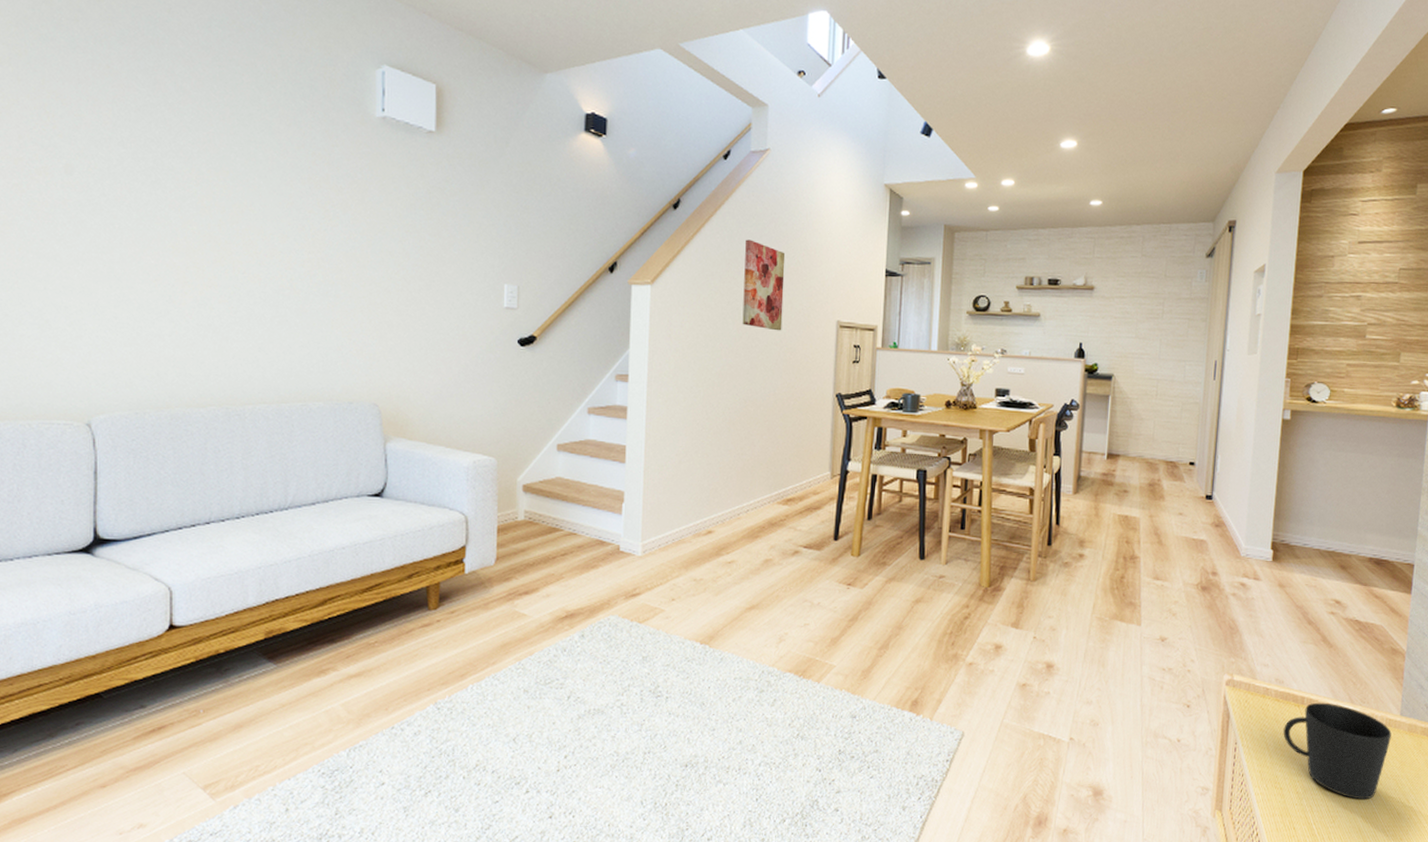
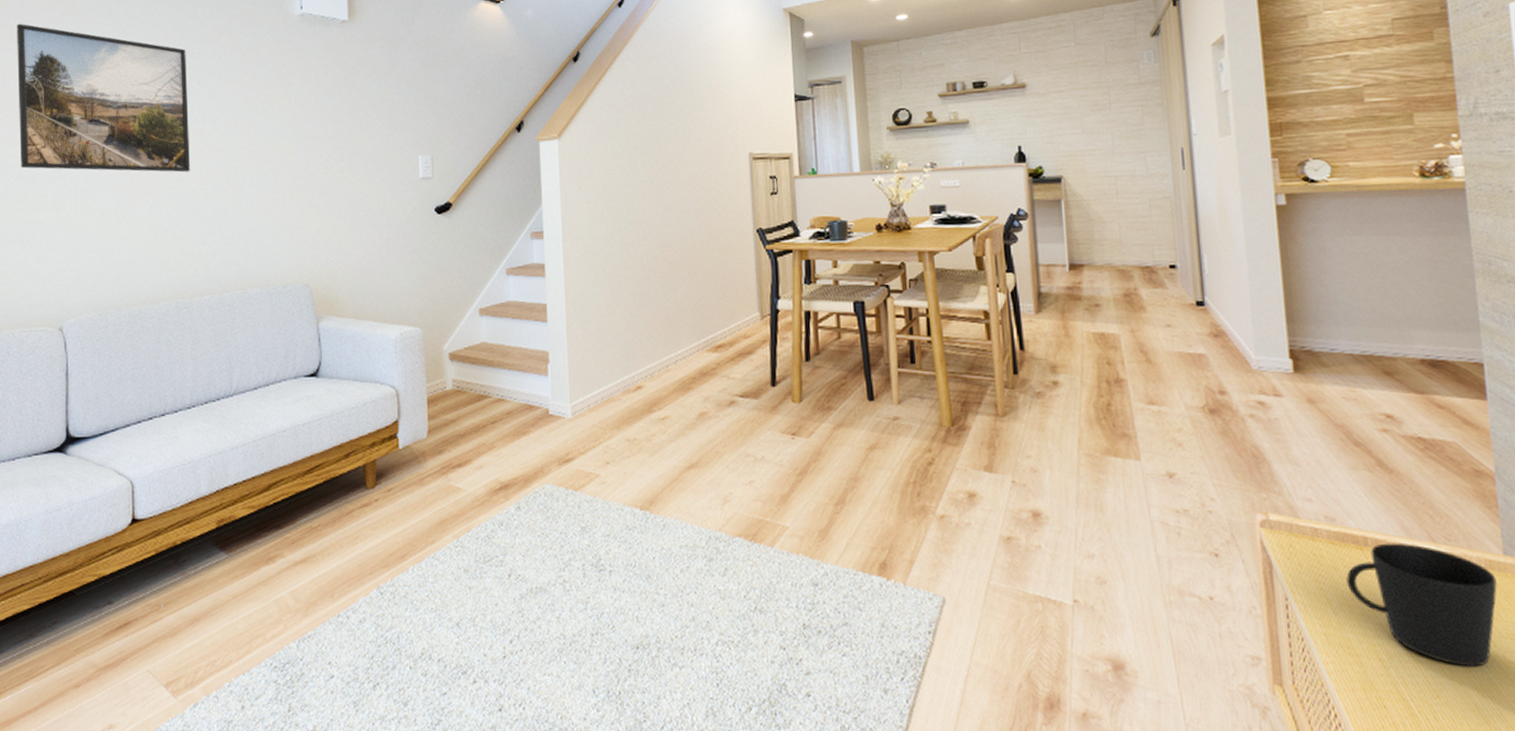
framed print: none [36,78,247,272] -> present [17,23,190,173]
wall art: present [742,239,786,331] -> none [648,82,693,171]

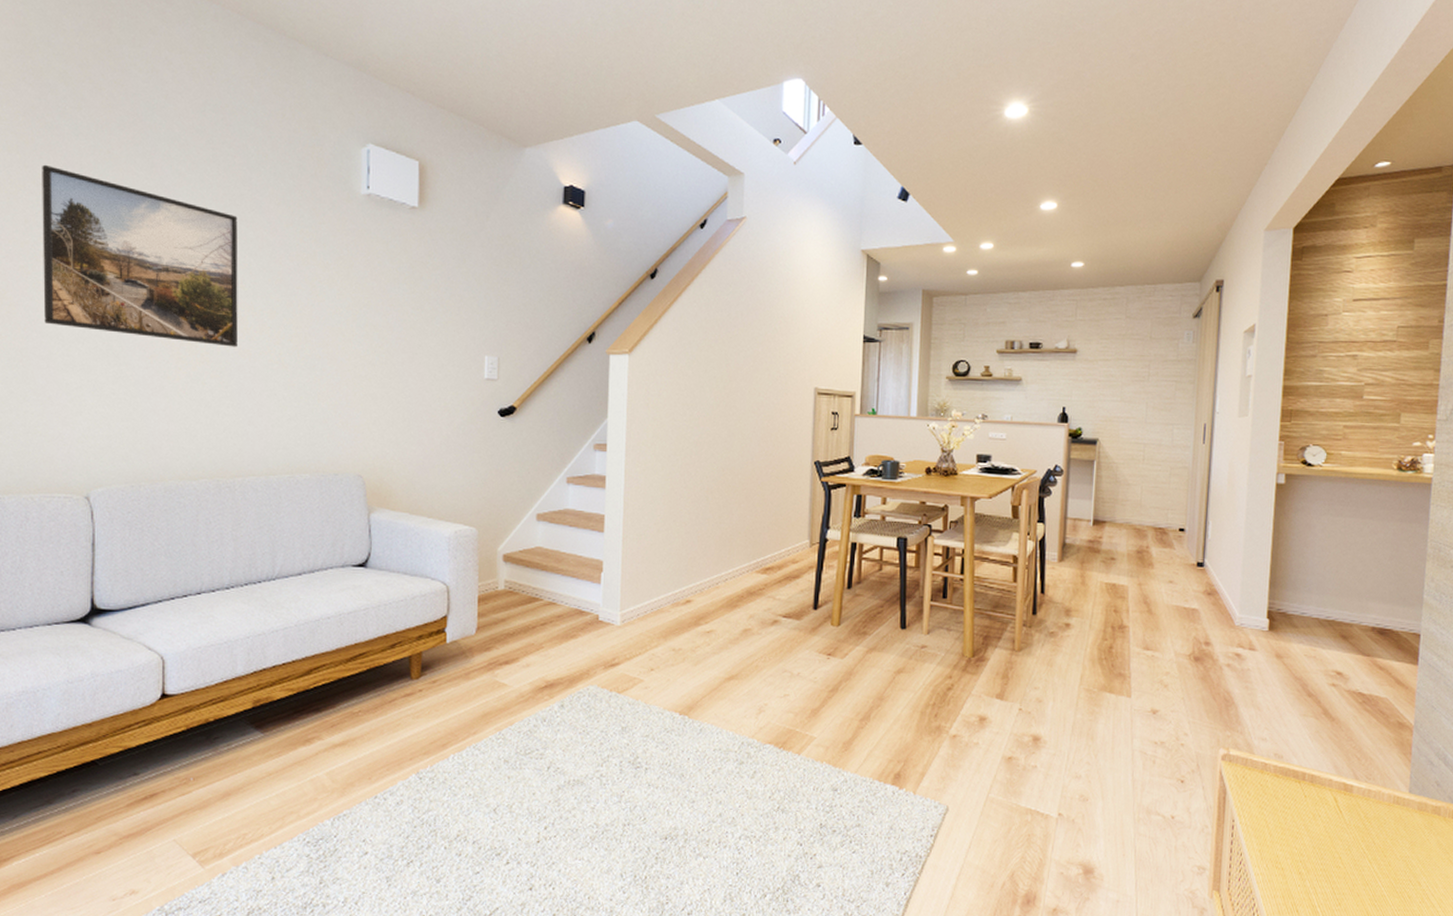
cup: present [1346,543,1497,667] -> none [1283,778,1400,882]

